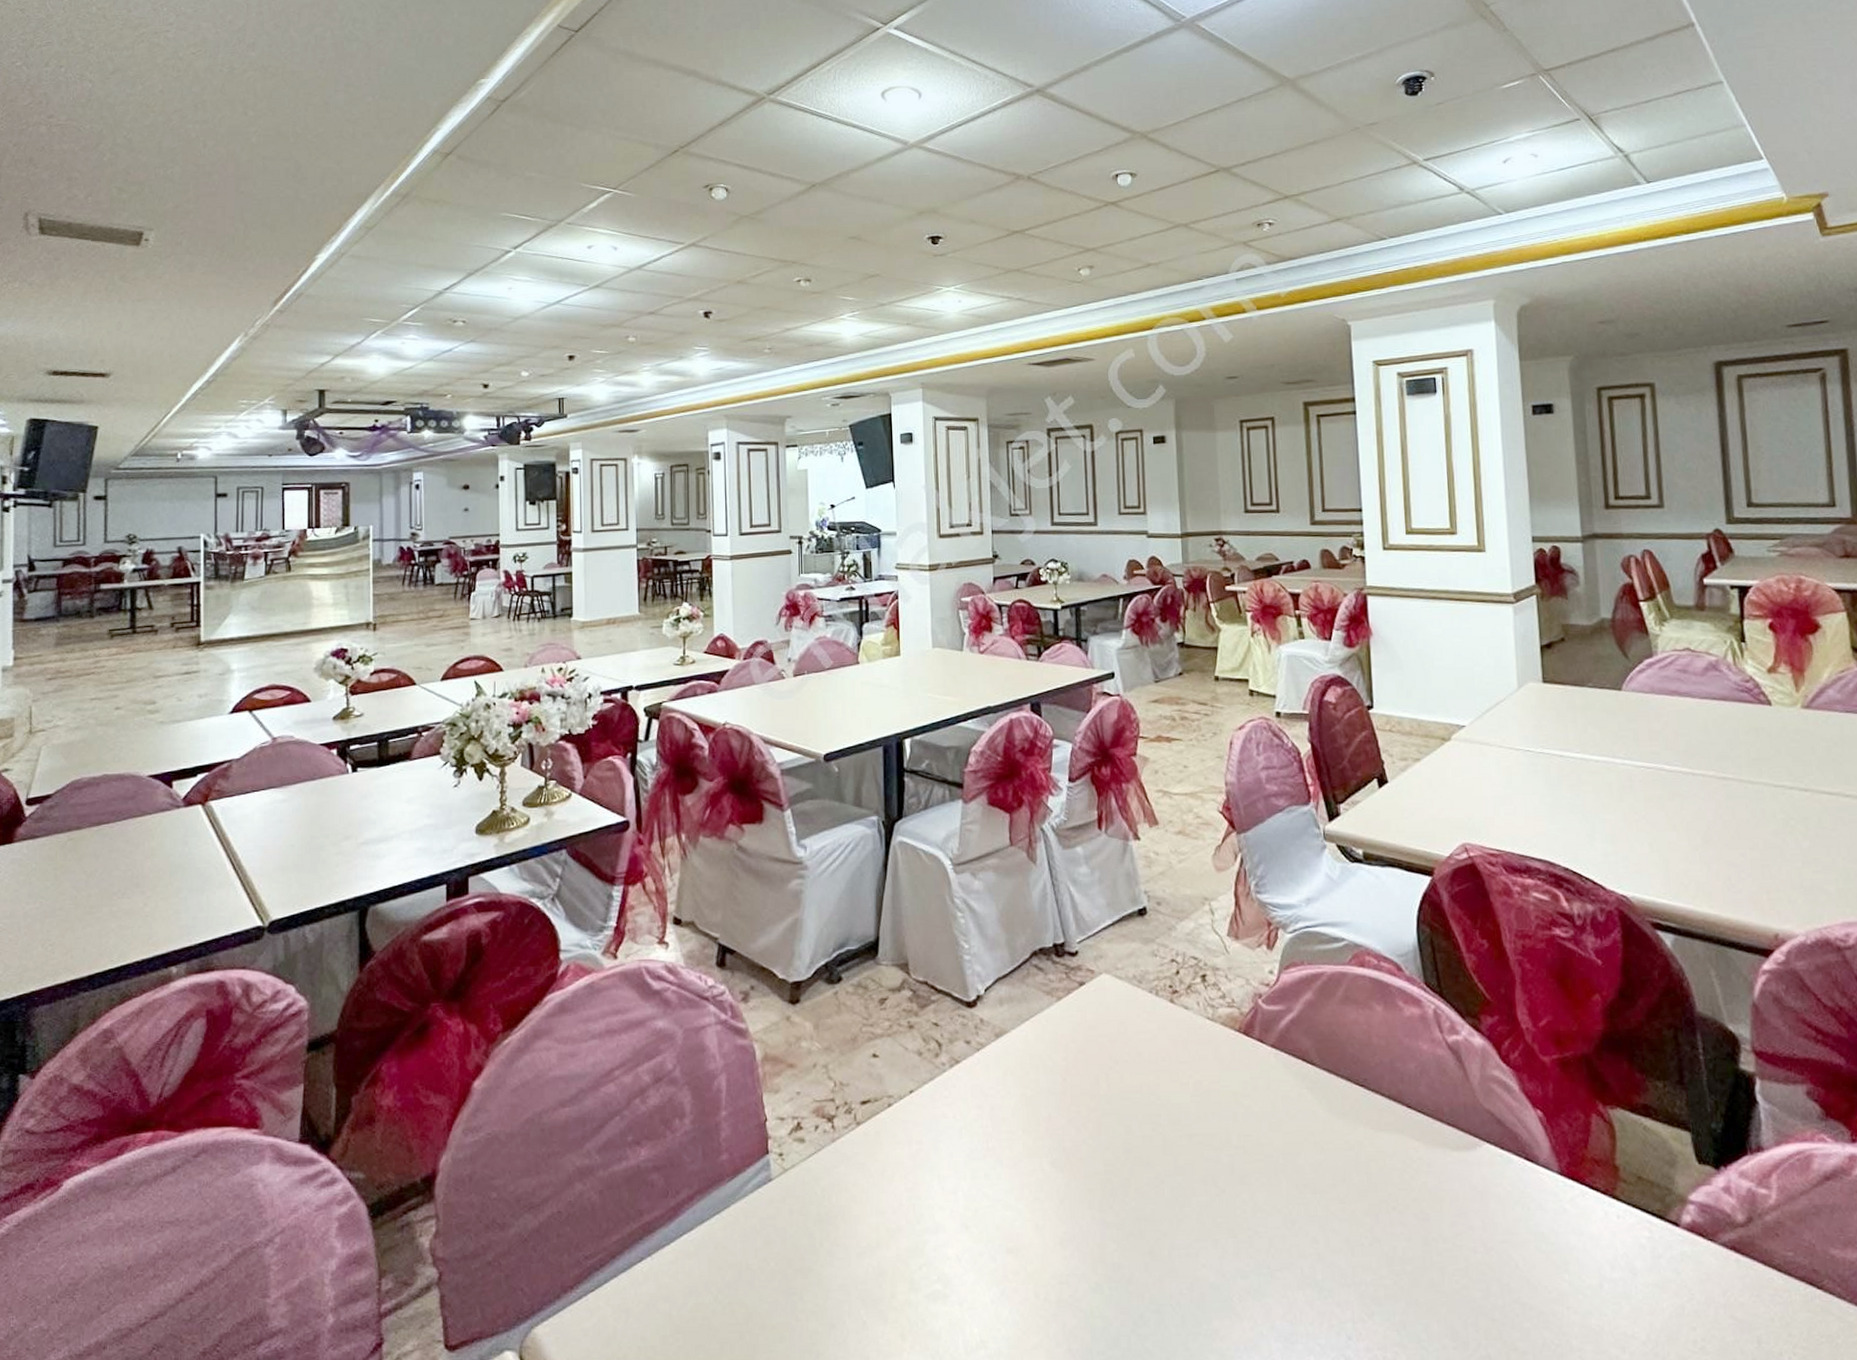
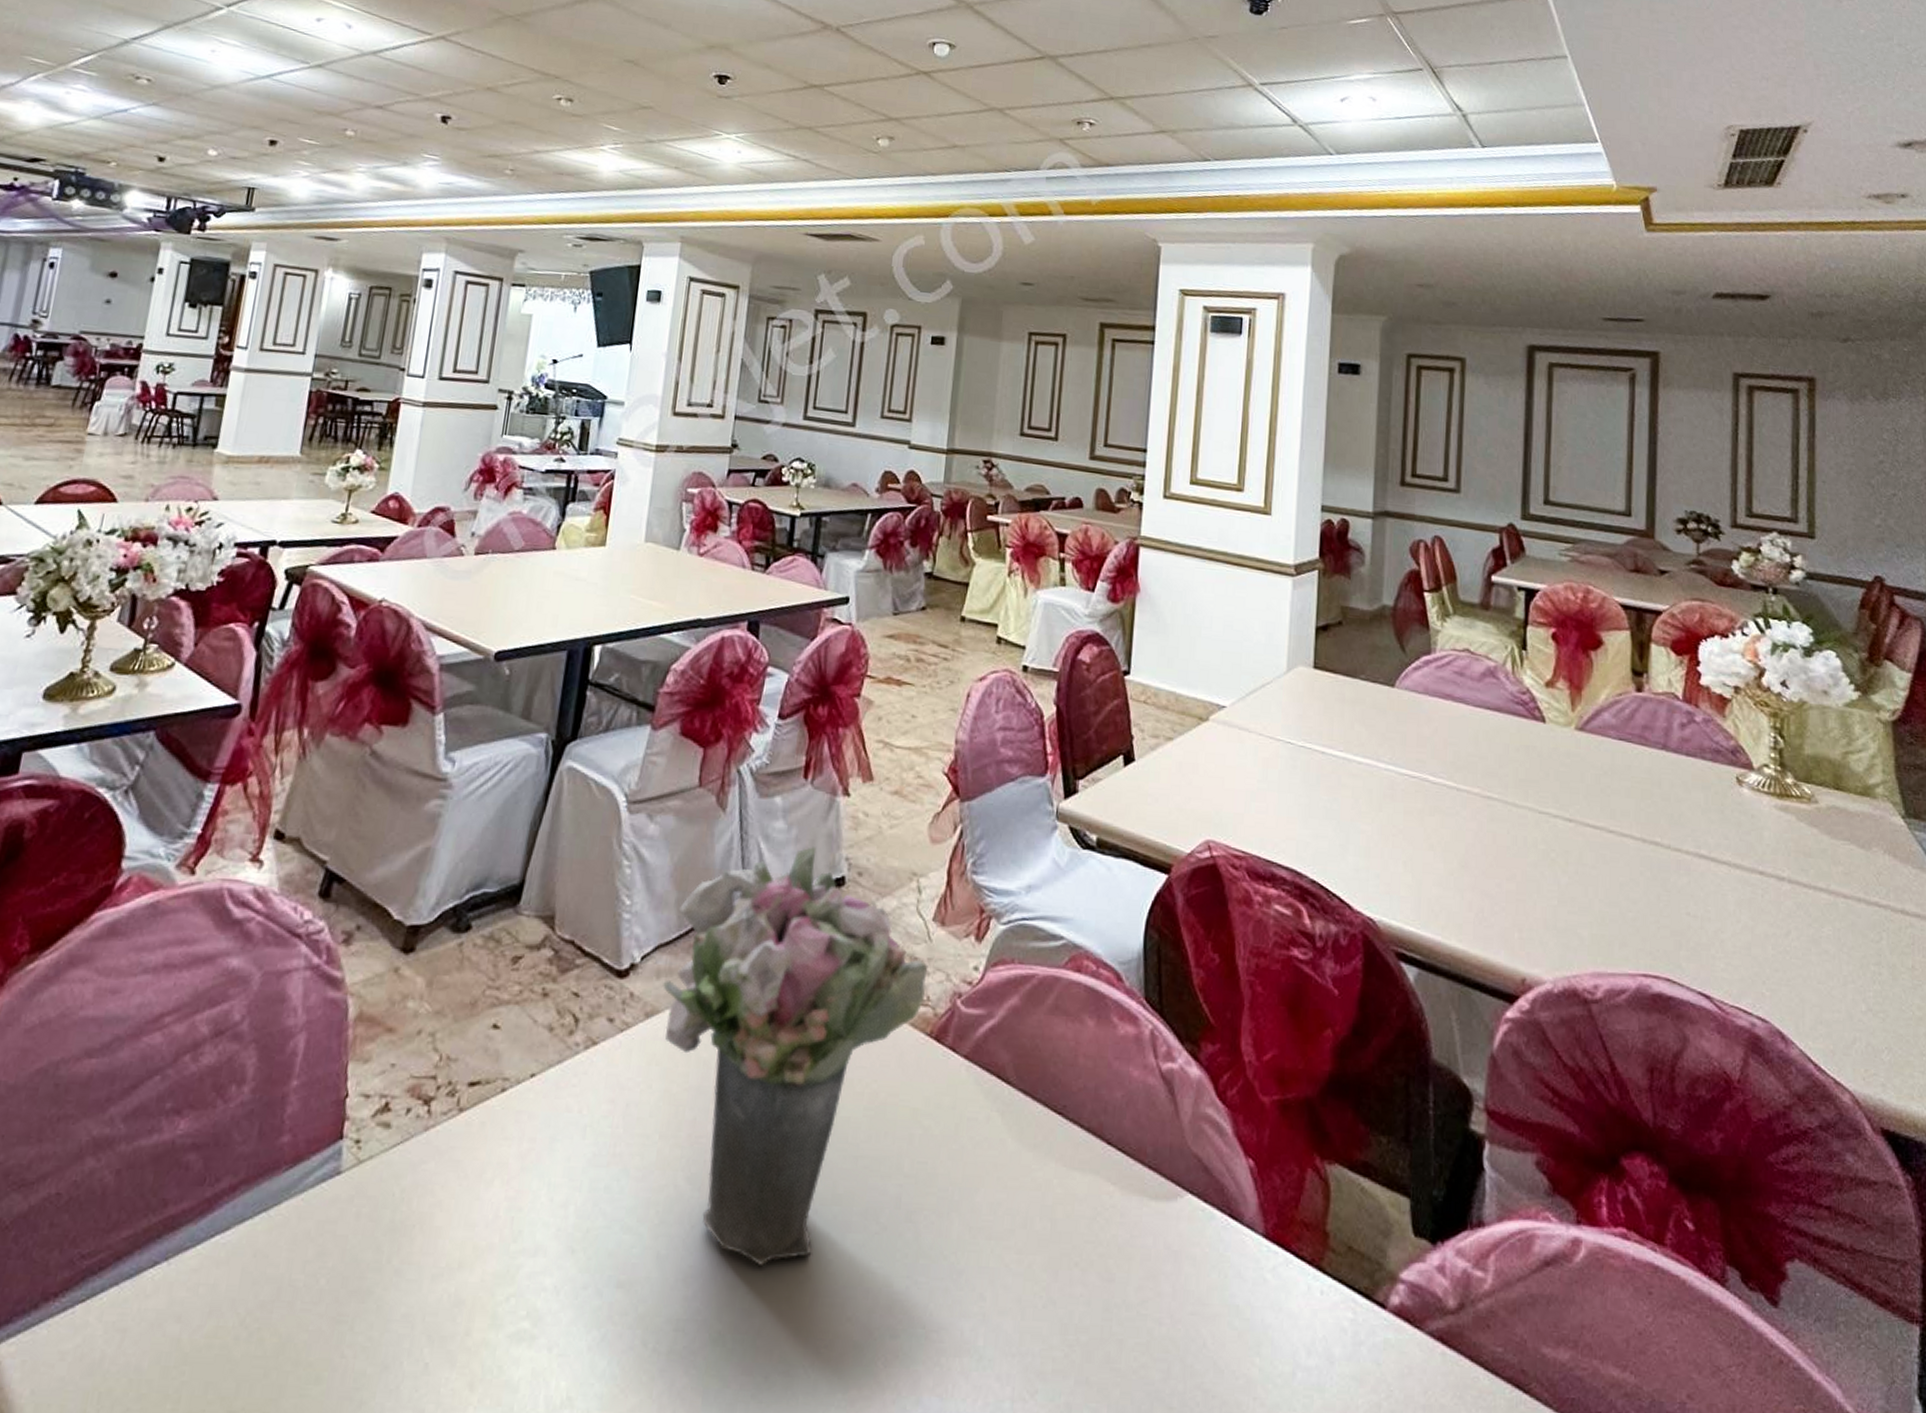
flower bouquet: none [1006,885,1229,1228] -> present [663,847,928,1265]

